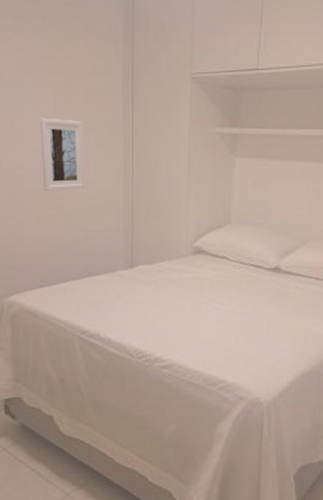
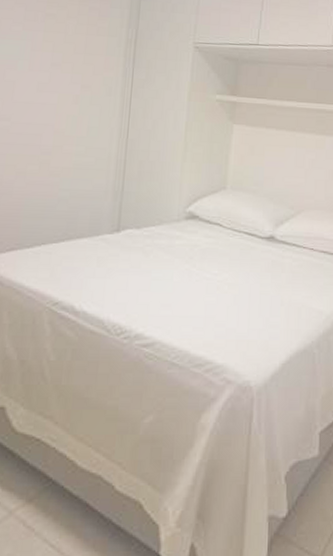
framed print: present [39,118,85,191] -> none [29,72,80,146]

